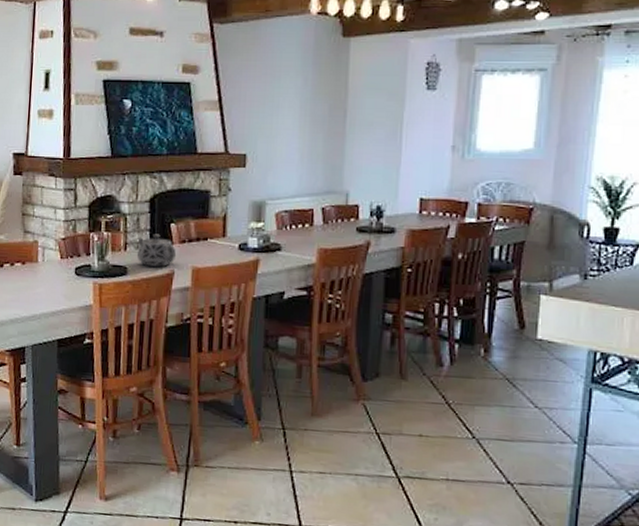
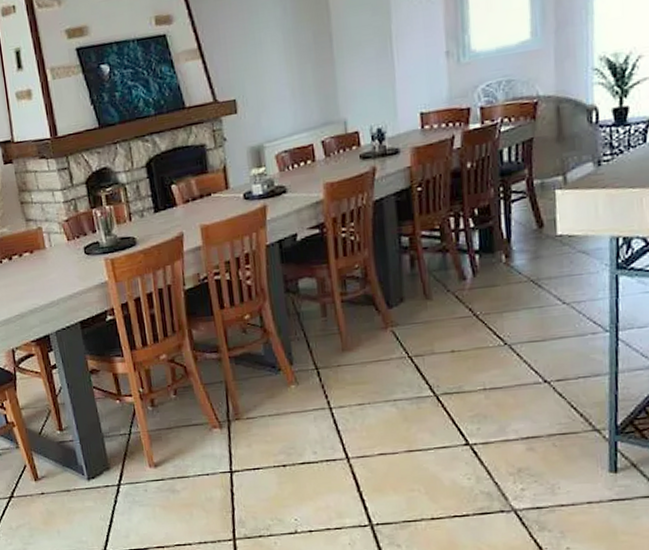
teapot: present [136,234,177,267] -> none [139,198,183,233]

